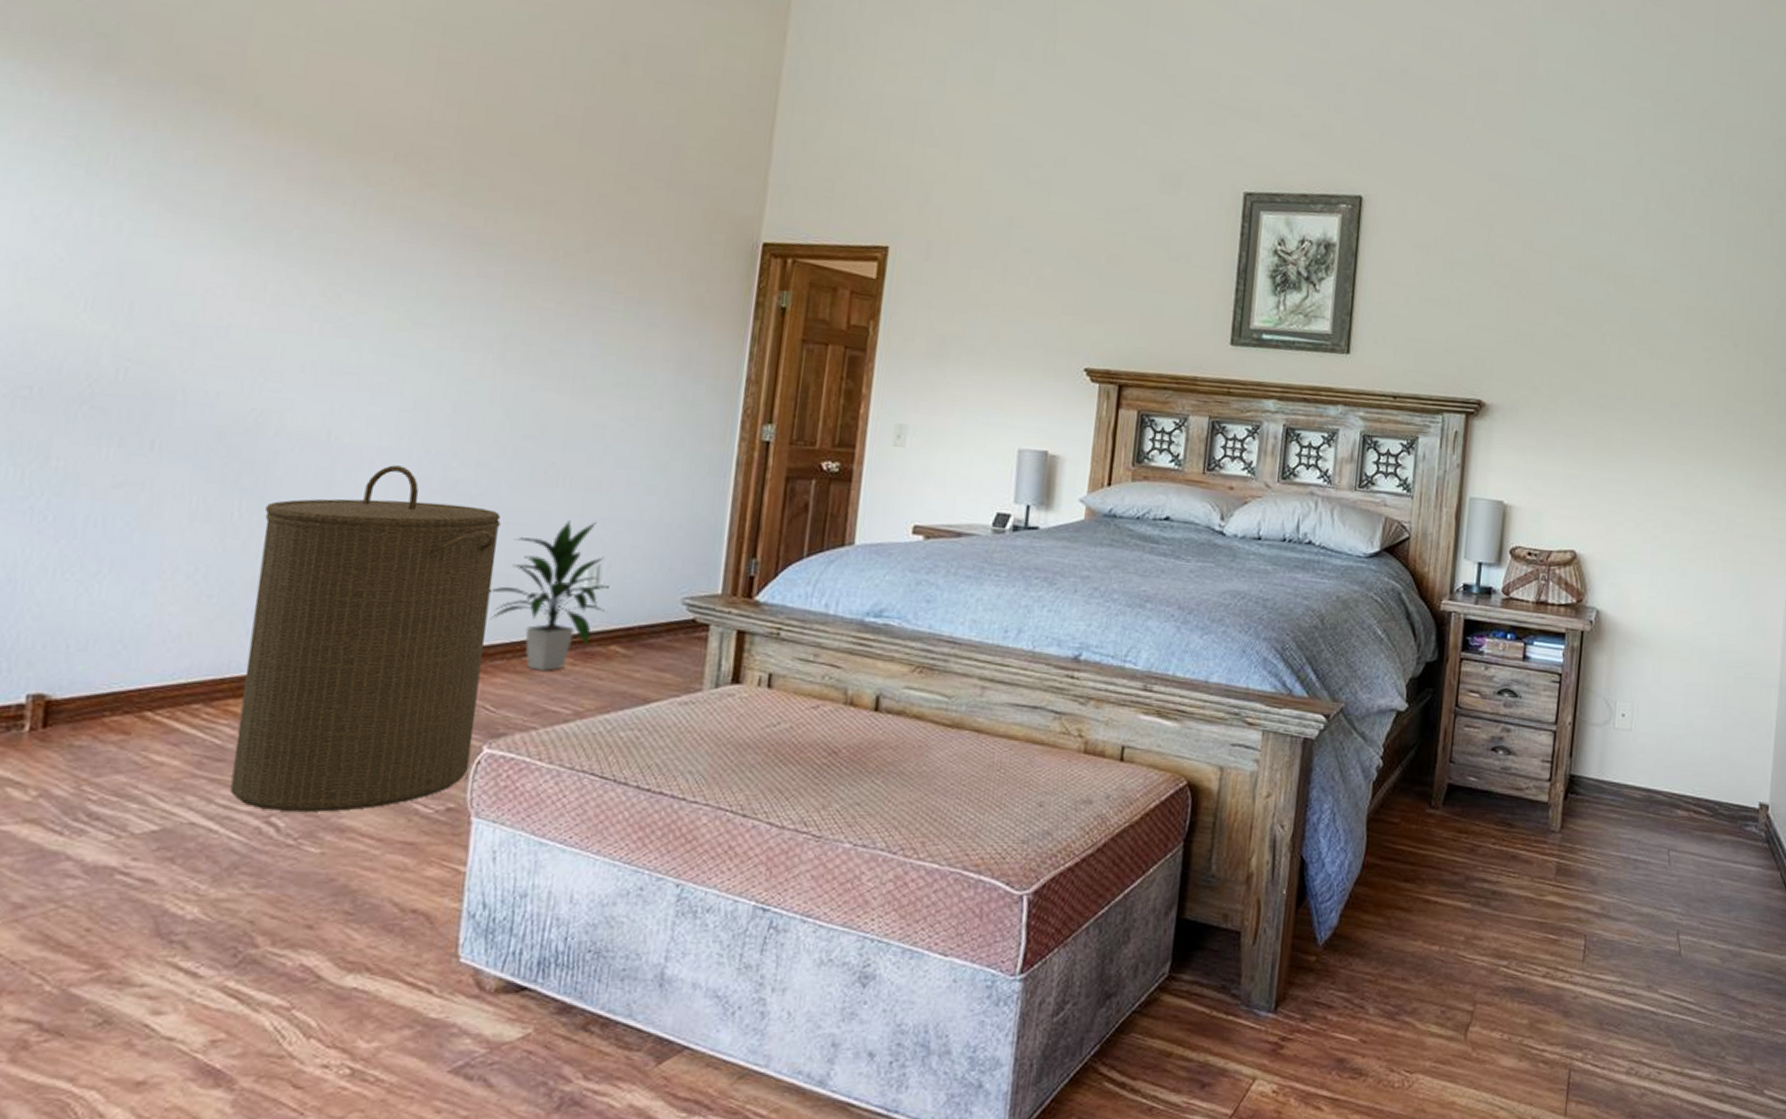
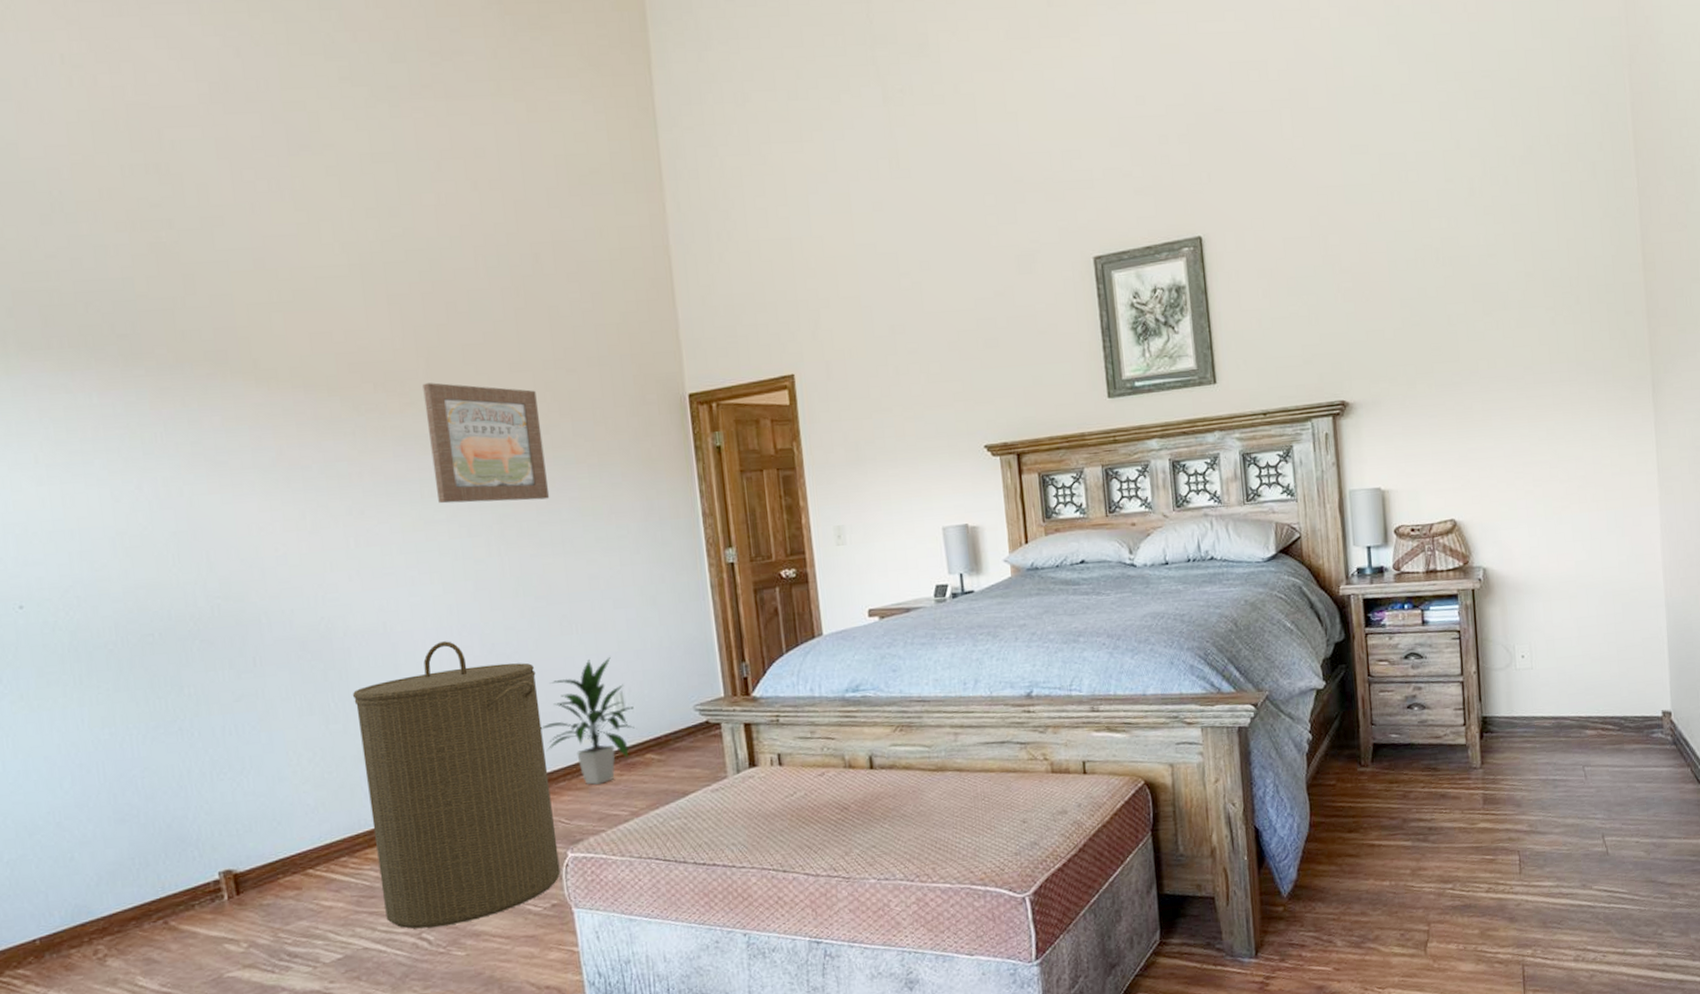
wall art: none [436,166,586,326] -> present [422,383,550,504]

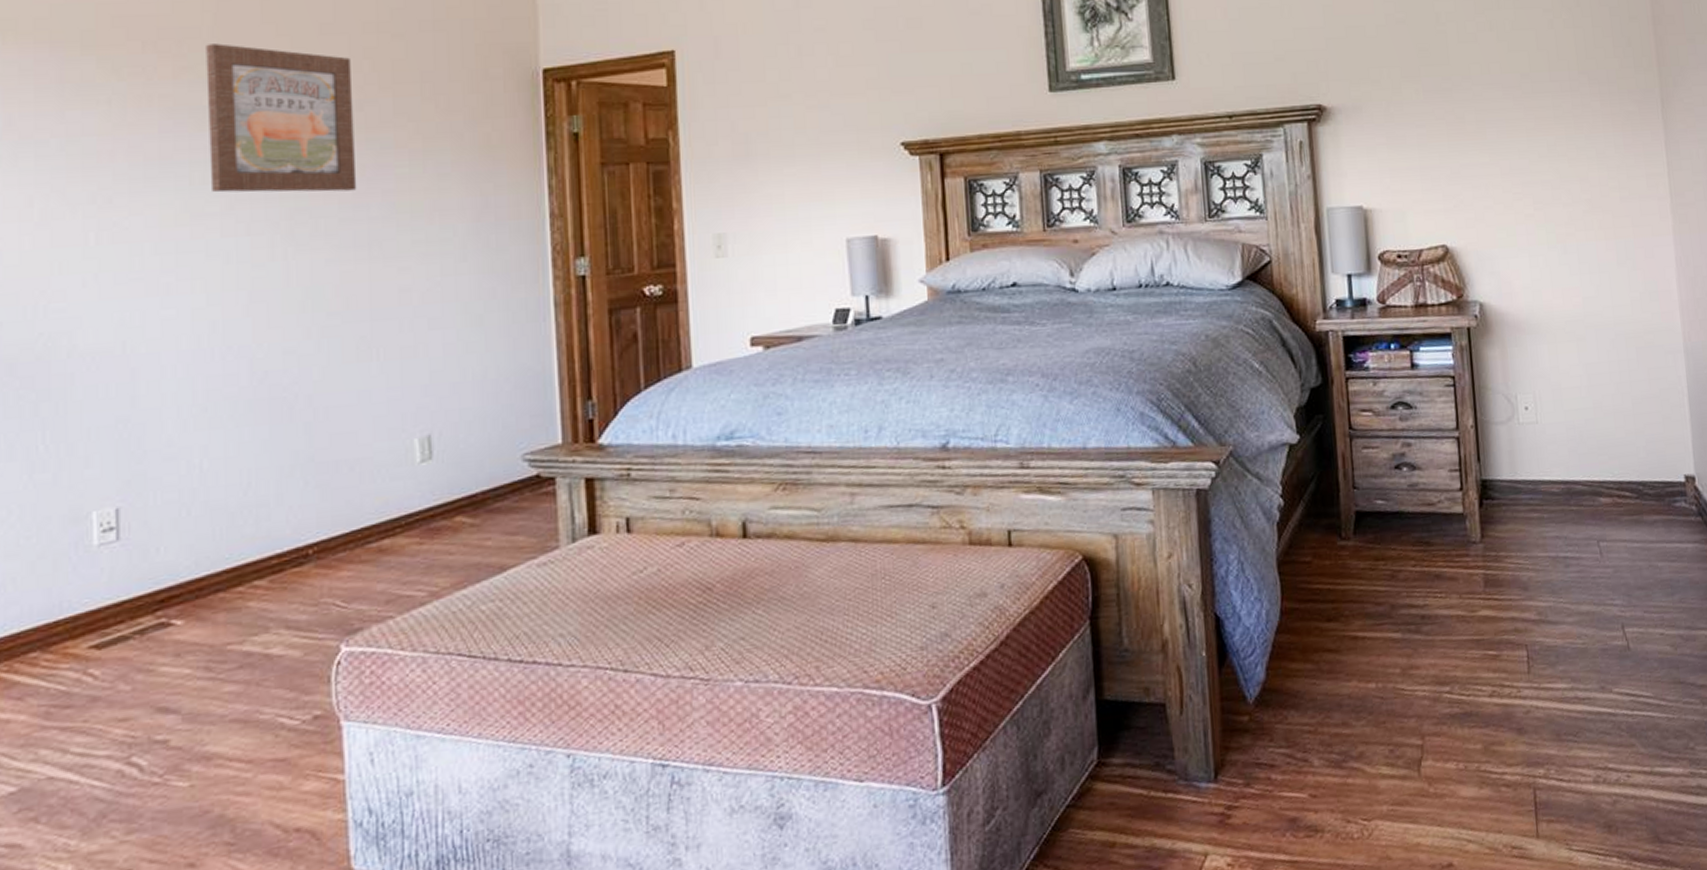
laundry hamper: present [352,641,560,929] -> none [70,367,329,751]
indoor plant: present [540,656,635,785] -> none [319,390,444,557]

